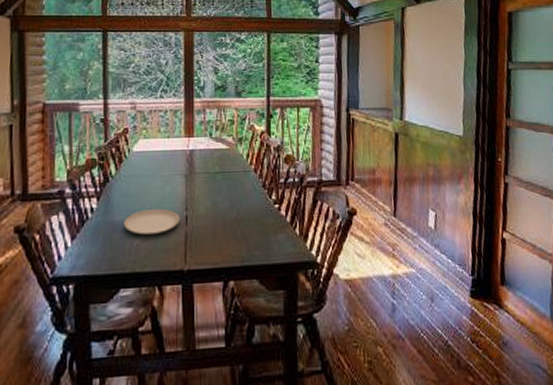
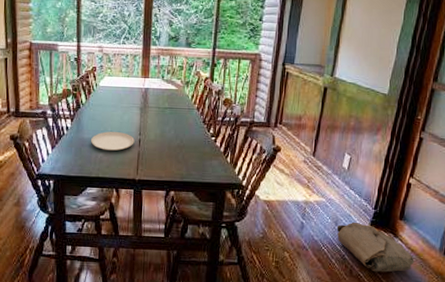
bag: none [433,295,527,358] -> present [336,223,414,273]

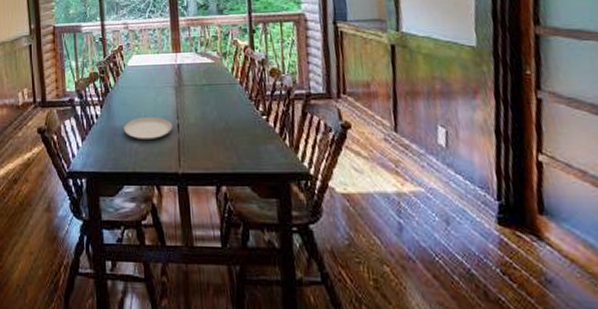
bag: present [336,223,414,273] -> none [449,221,580,295]

